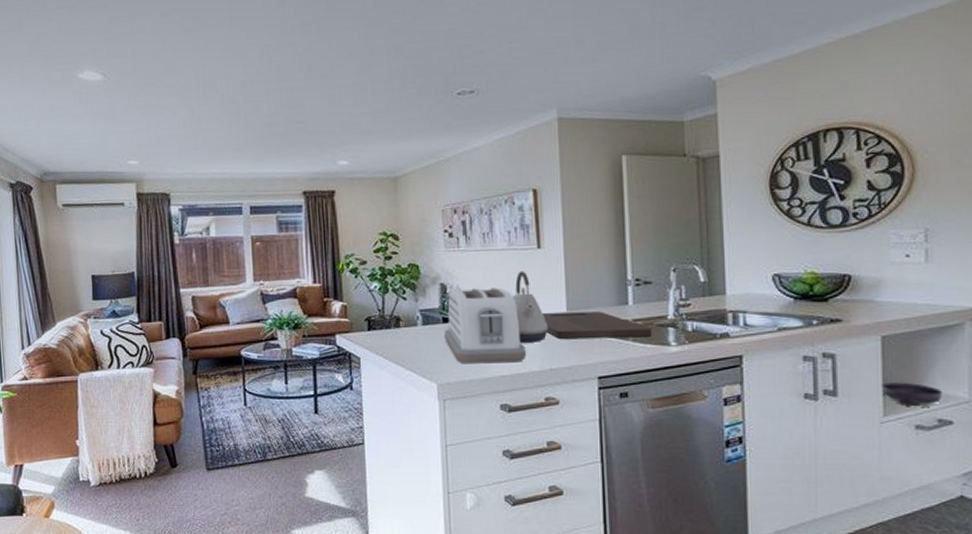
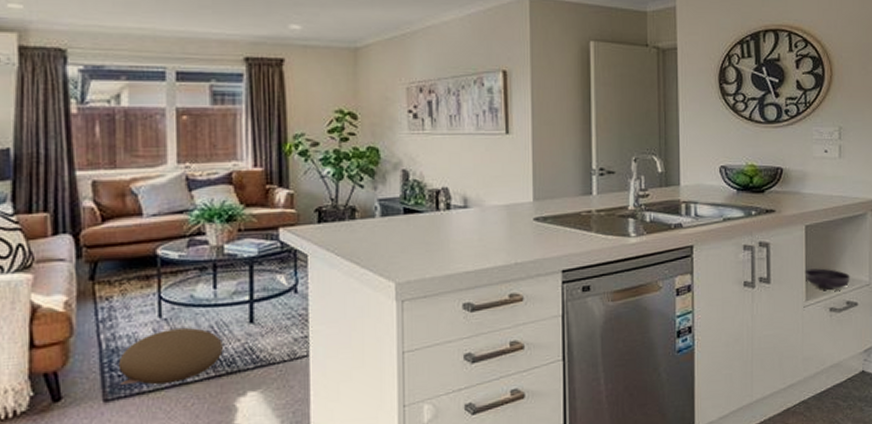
pouf: none [216,416,295,460] -> present [118,328,223,385]
toaster: present [444,287,527,364] -> none [405,175,492,260]
kettle: present [513,271,548,343] -> none [479,157,514,236]
cutting board: present [543,311,651,340] -> none [509,202,613,232]

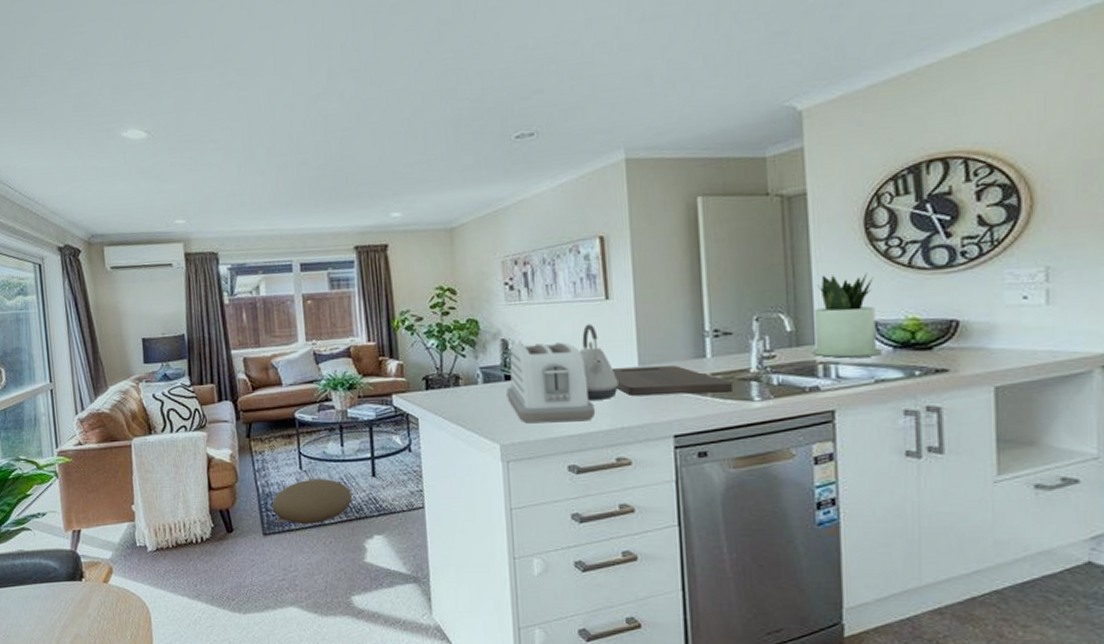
toaster: none [405,175,492,260] -> present [506,342,596,424]
kettle: none [479,157,514,236] -> present [580,324,618,400]
cutting board: none [509,202,613,232] -> present [612,365,732,396]
planter: none [676,122,730,198] -> present [810,272,884,358]
bowl: present [804,268,850,291] -> none [995,437,1067,465]

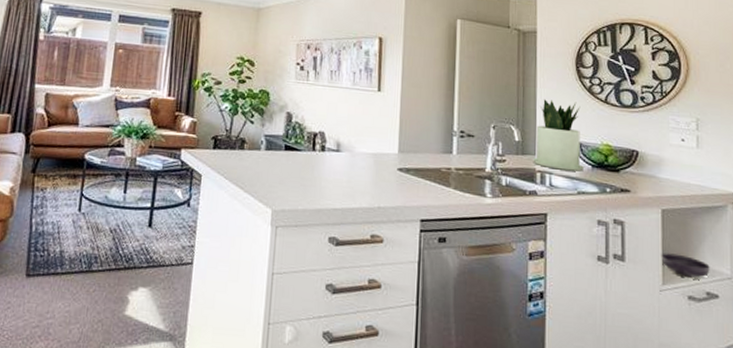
pouf: present [272,479,352,525] -> none [41,222,125,270]
toaster: present [506,342,596,424] -> none [284,119,359,198]
kettle: present [580,324,618,400] -> none [351,110,380,180]
cutting board: present [612,365,732,396] -> none [376,152,471,187]
bowl: none [995,437,1067,465] -> present [661,253,710,280]

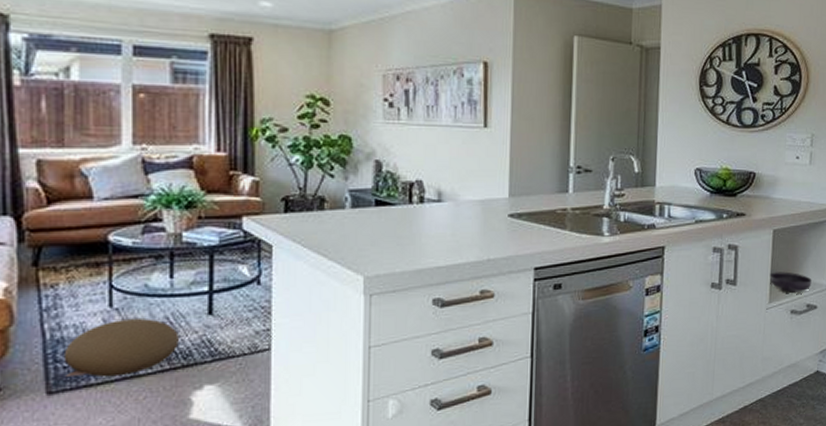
pouf: none [41,222,125,270] -> present [63,319,179,377]
planter: present [532,99,585,172] -> none [651,124,704,199]

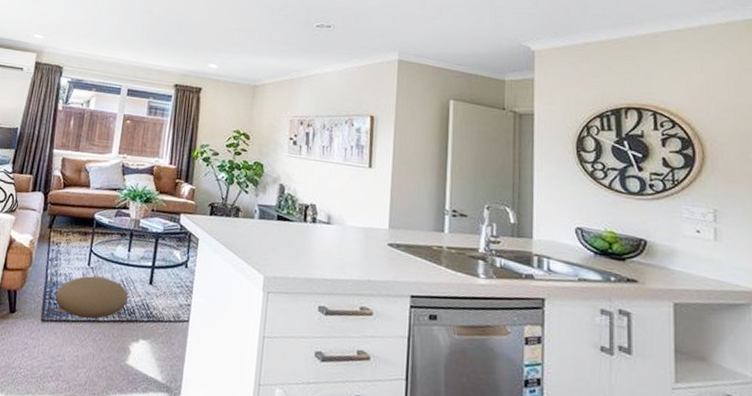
bowl: present [769,272,812,294] -> none [673,349,731,381]

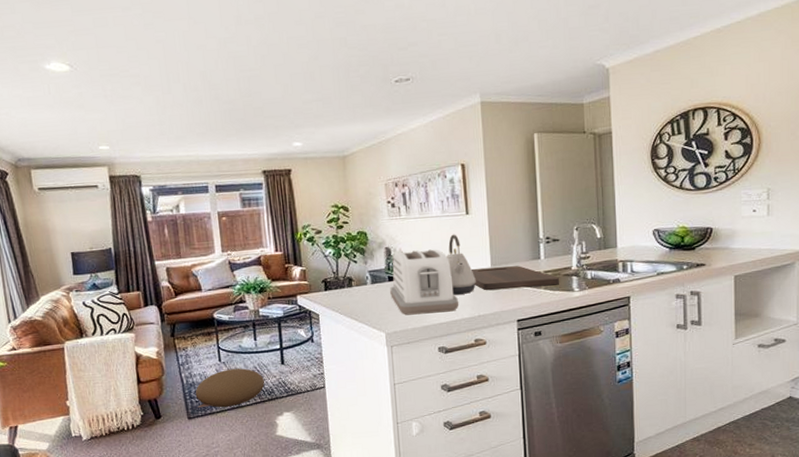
toaster: none [276,191,349,269] -> present [390,249,459,315]
kettle: none [342,185,370,253] -> present [447,234,476,295]
cutting board: none [367,226,463,266] -> present [472,266,559,290]

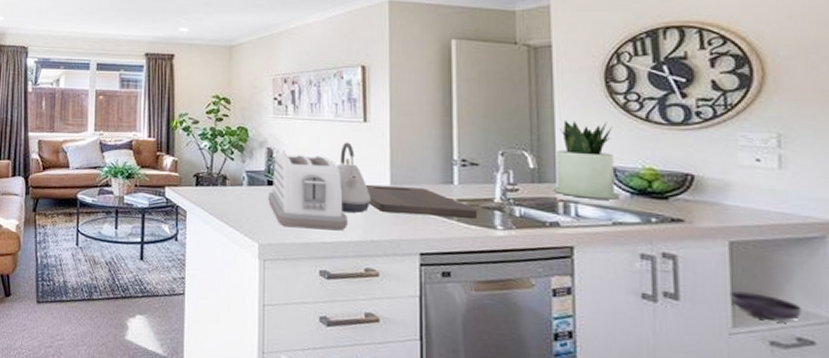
pouf: present [195,368,265,408] -> none [47,256,120,298]
planter: none [613,193,663,257] -> present [551,121,621,200]
bowl: none [734,311,778,331] -> present [729,291,802,323]

